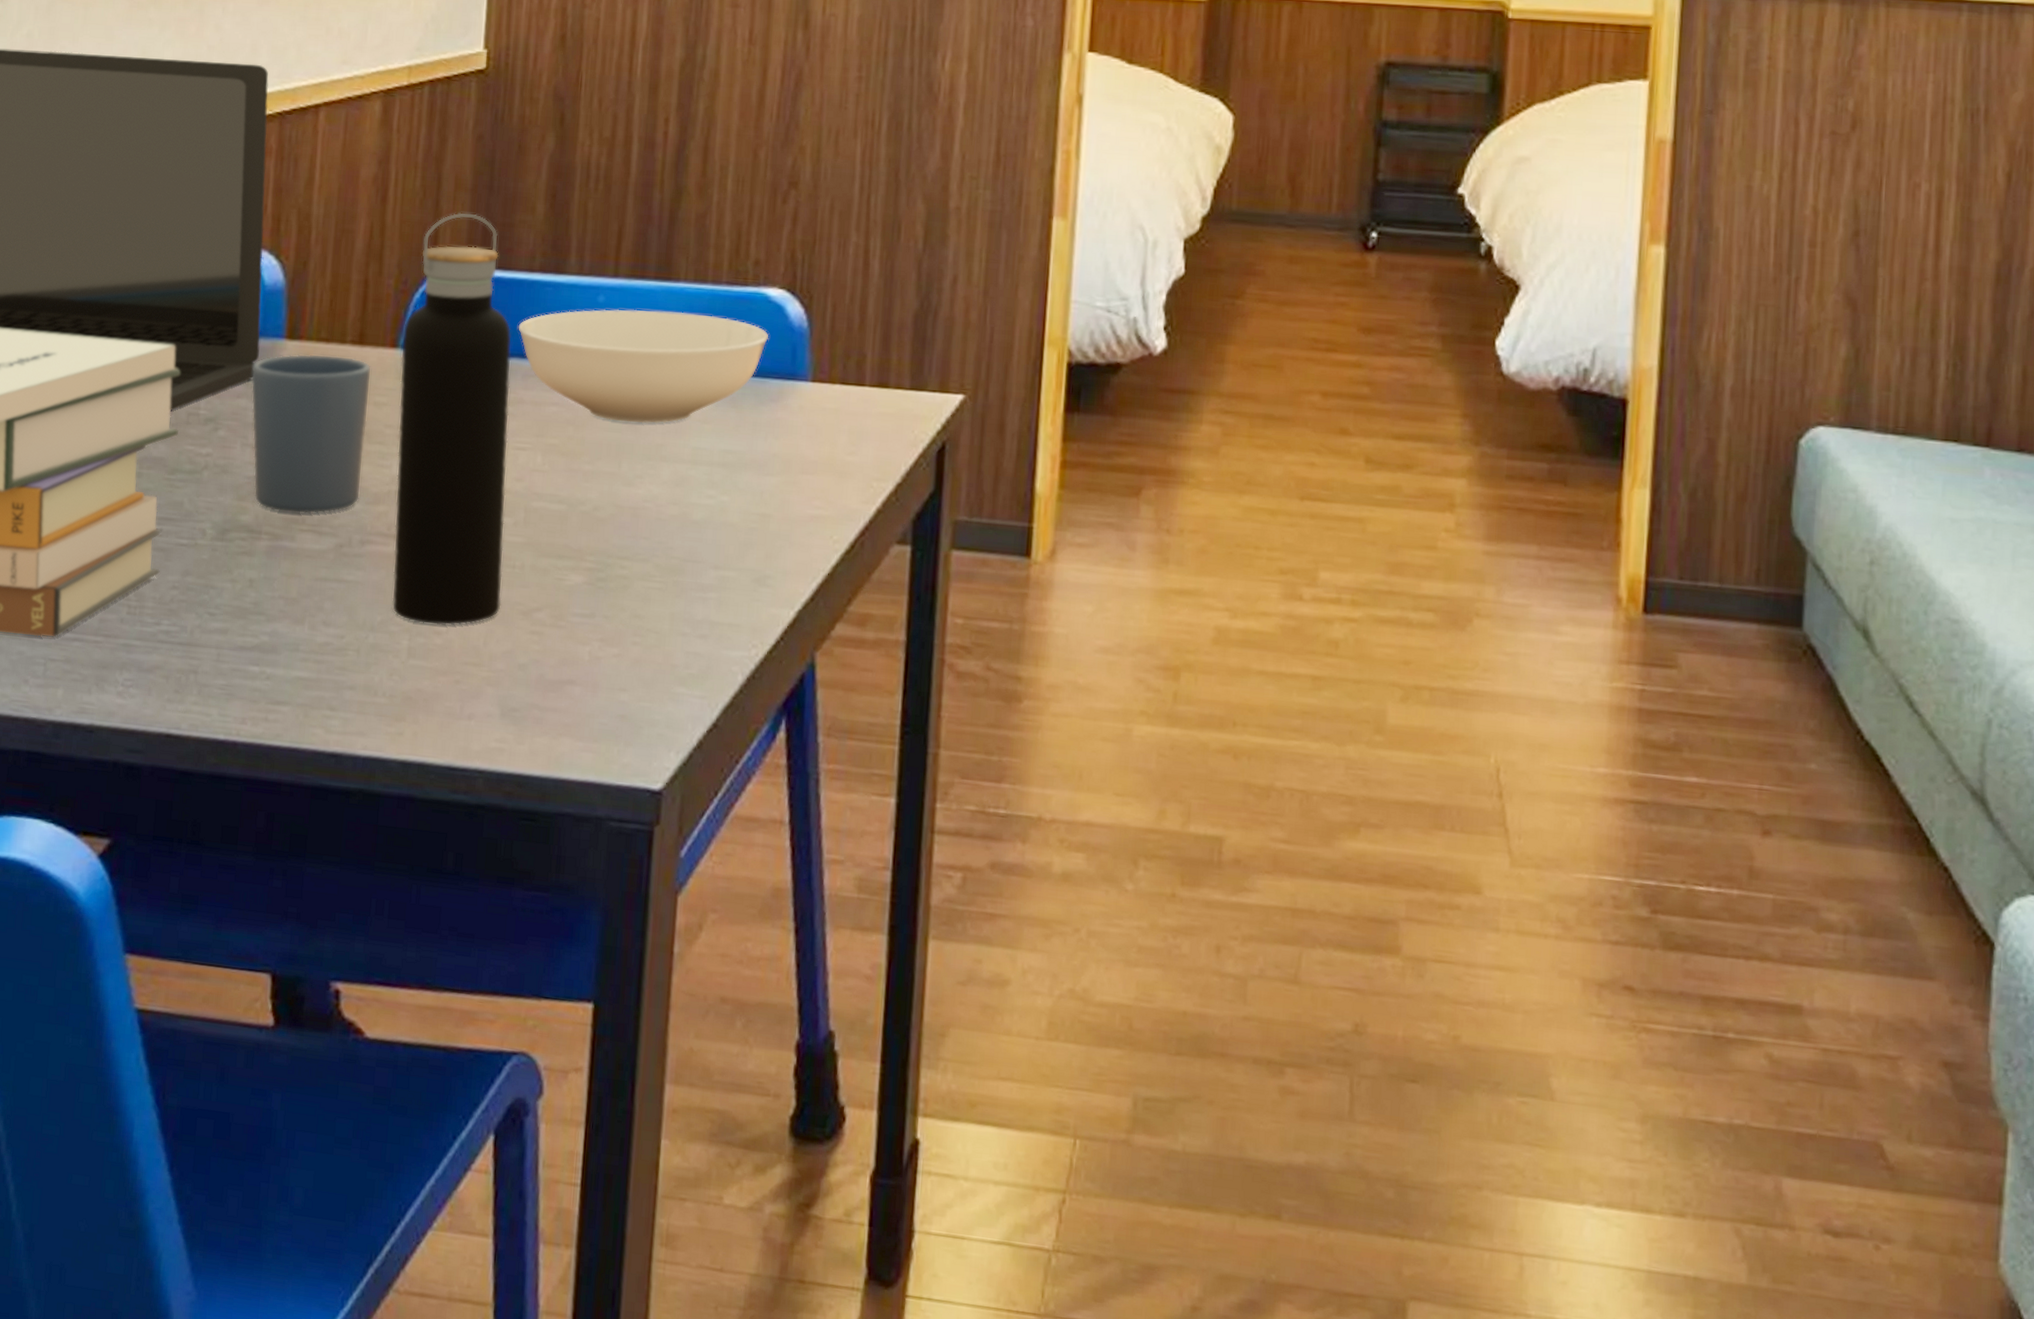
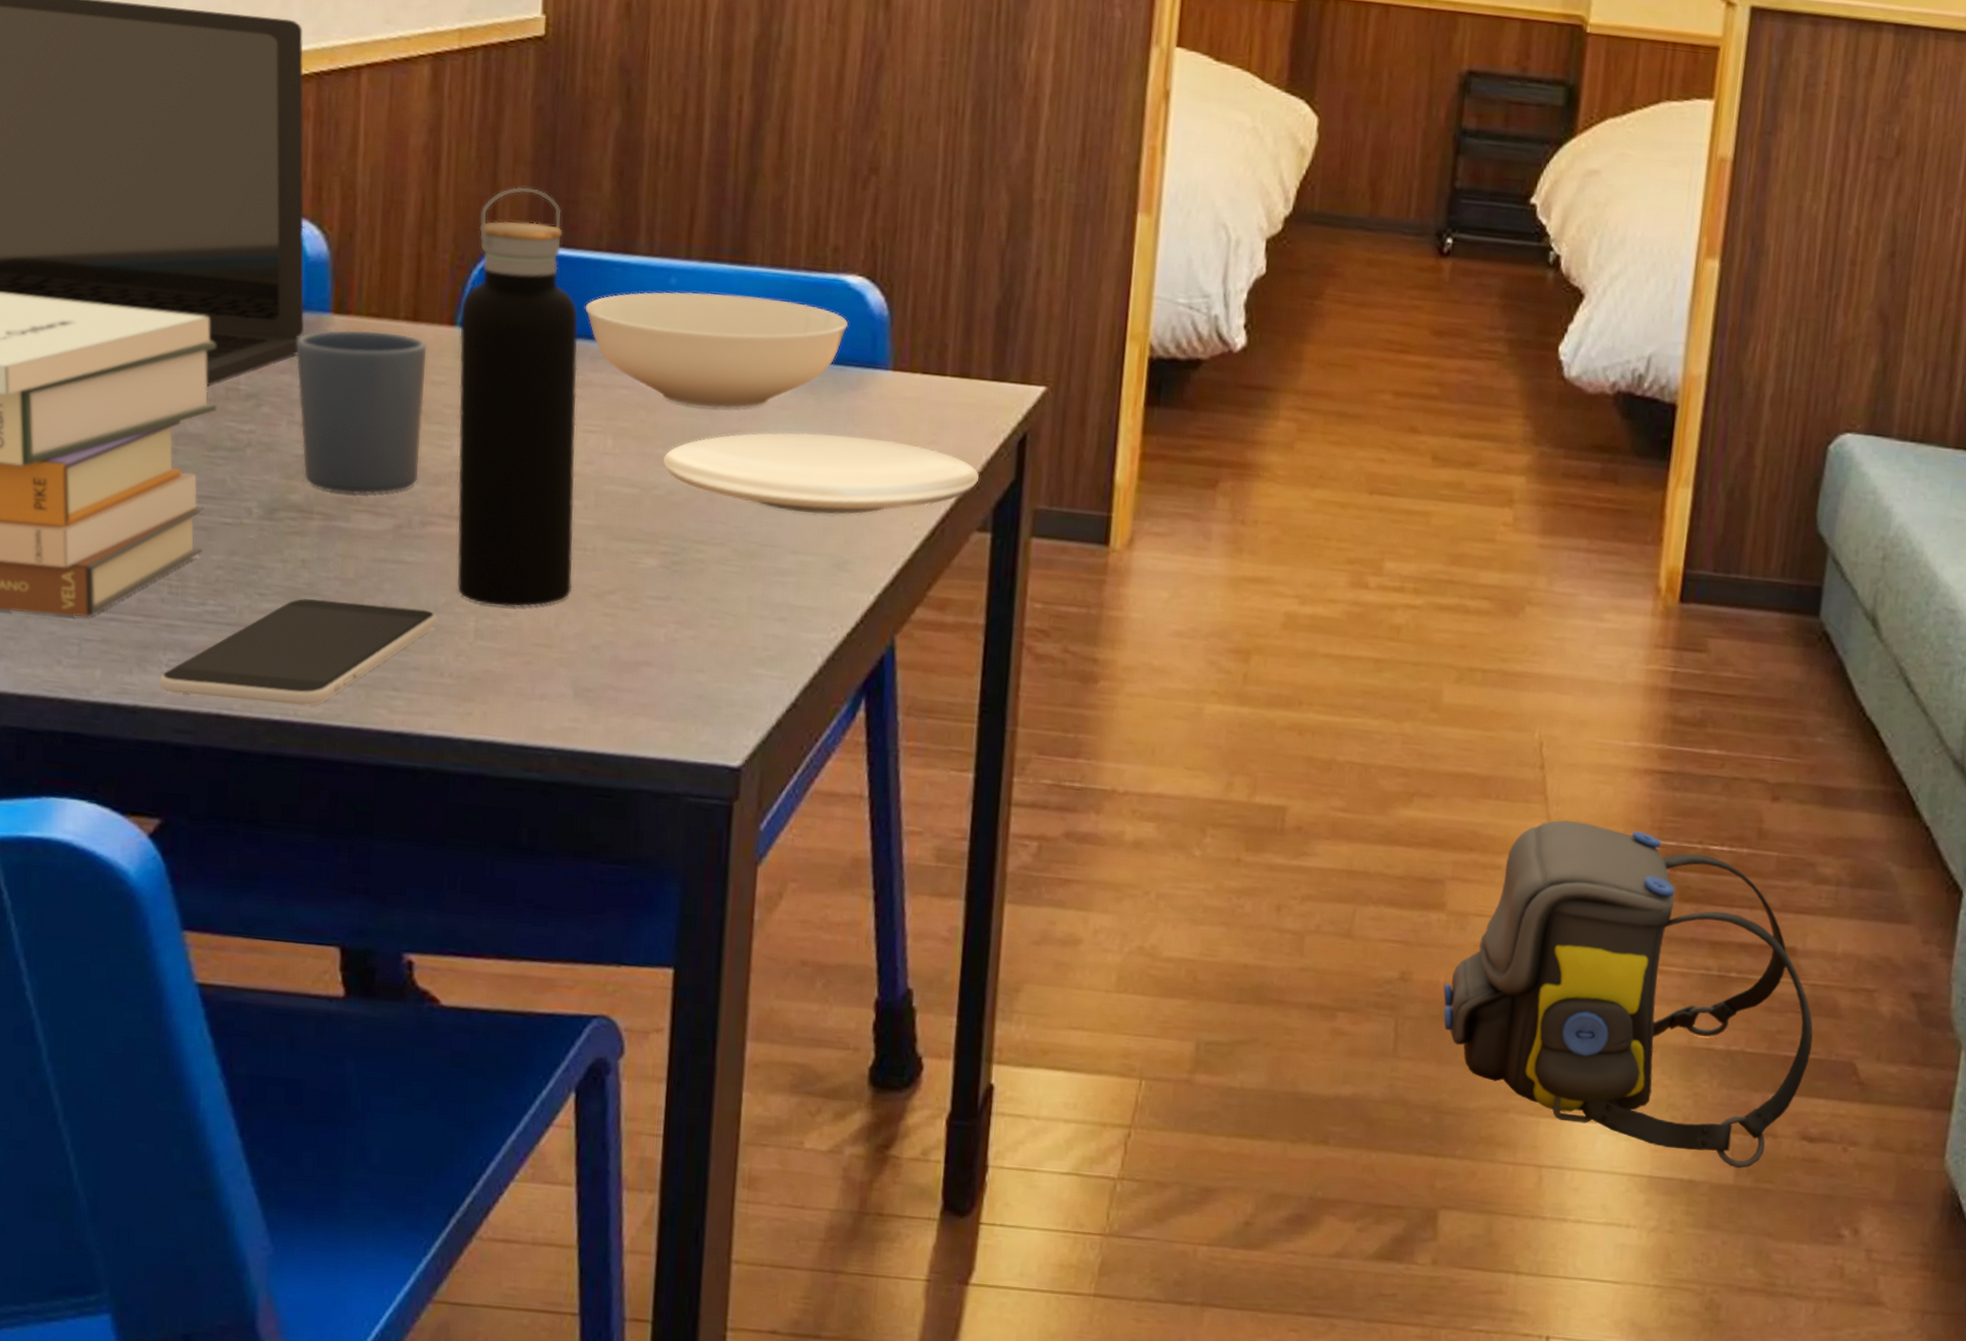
smartphone: none [115,617,373,726] -> present [159,598,437,706]
plate: none [589,446,899,529] -> present [662,432,980,515]
shoulder bag: none [1402,855,1830,1266] -> present [1443,820,1813,1169]

